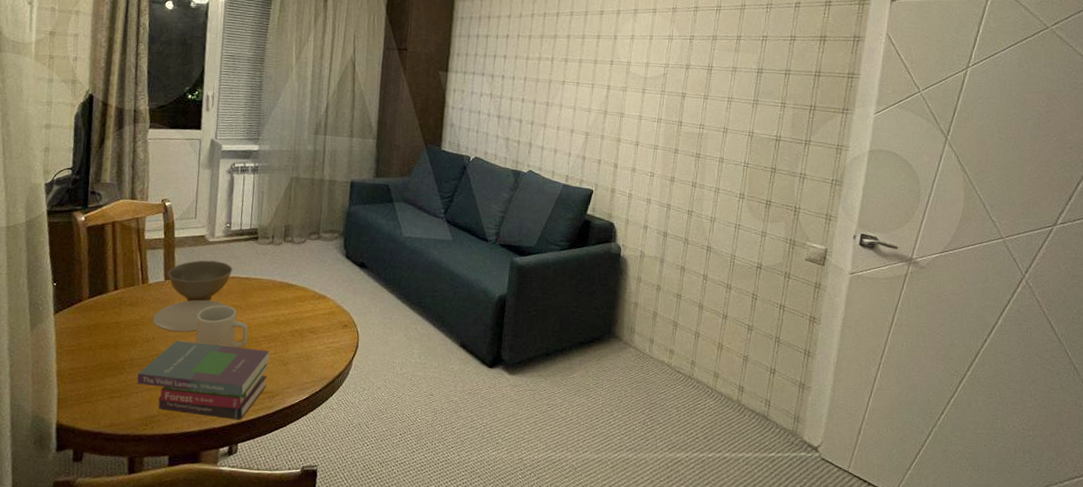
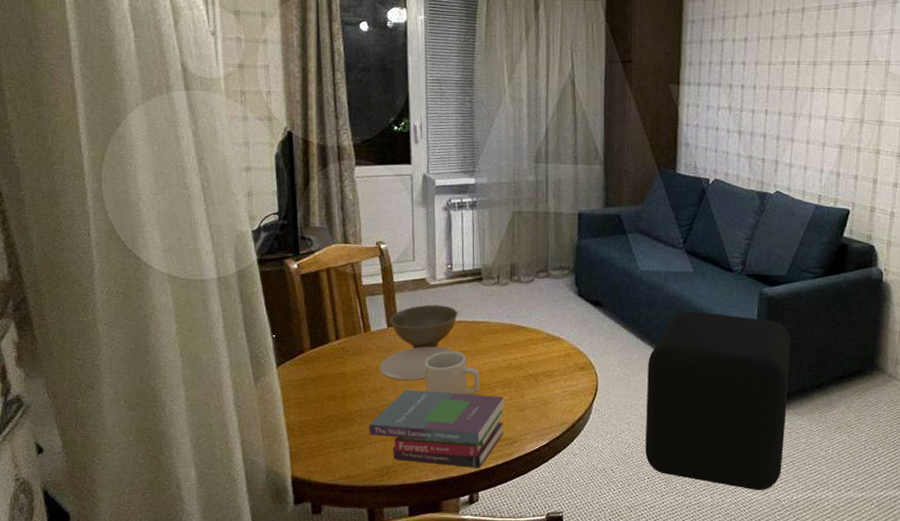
cube: none [399,276,538,450] -> present [645,311,791,491]

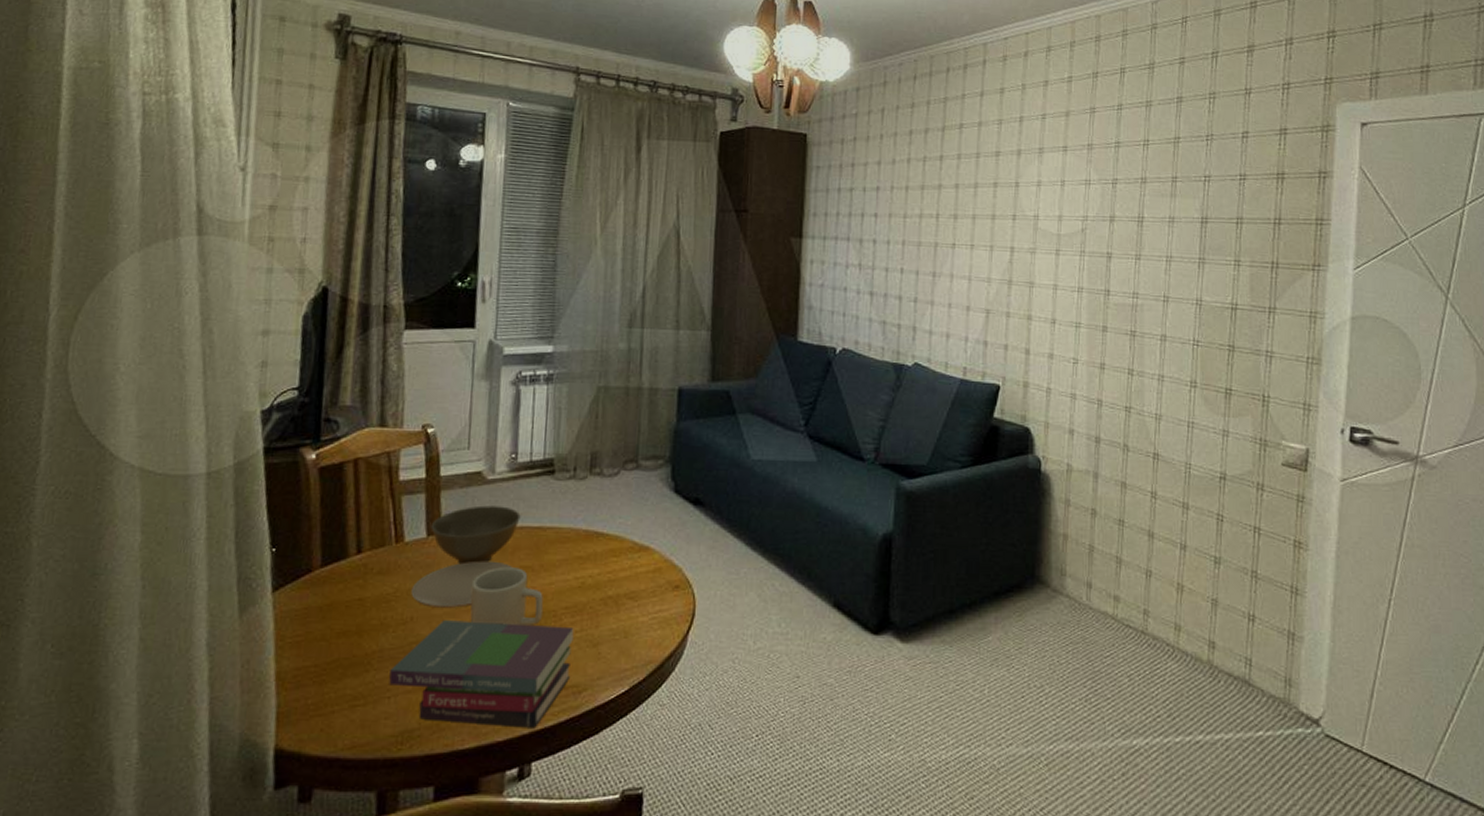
cube: present [645,311,791,491] -> none [753,510,935,749]

